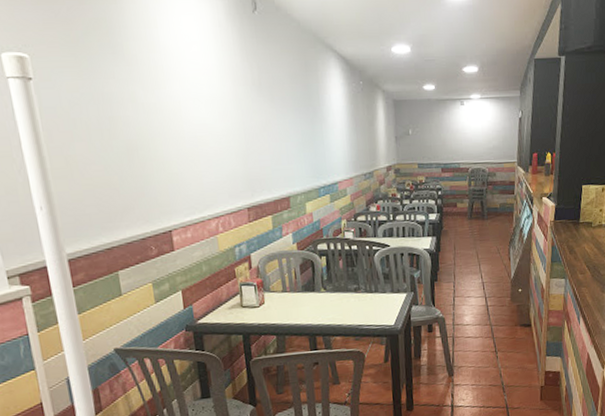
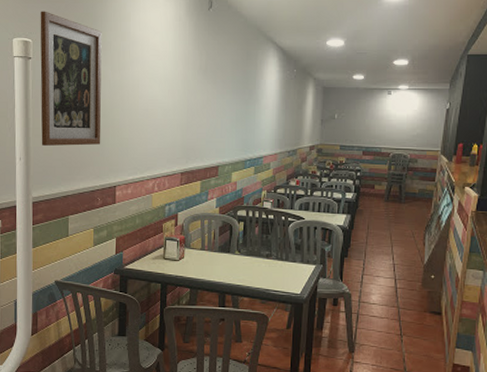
wall art: none [33,15,145,189] -> present [40,11,102,146]

